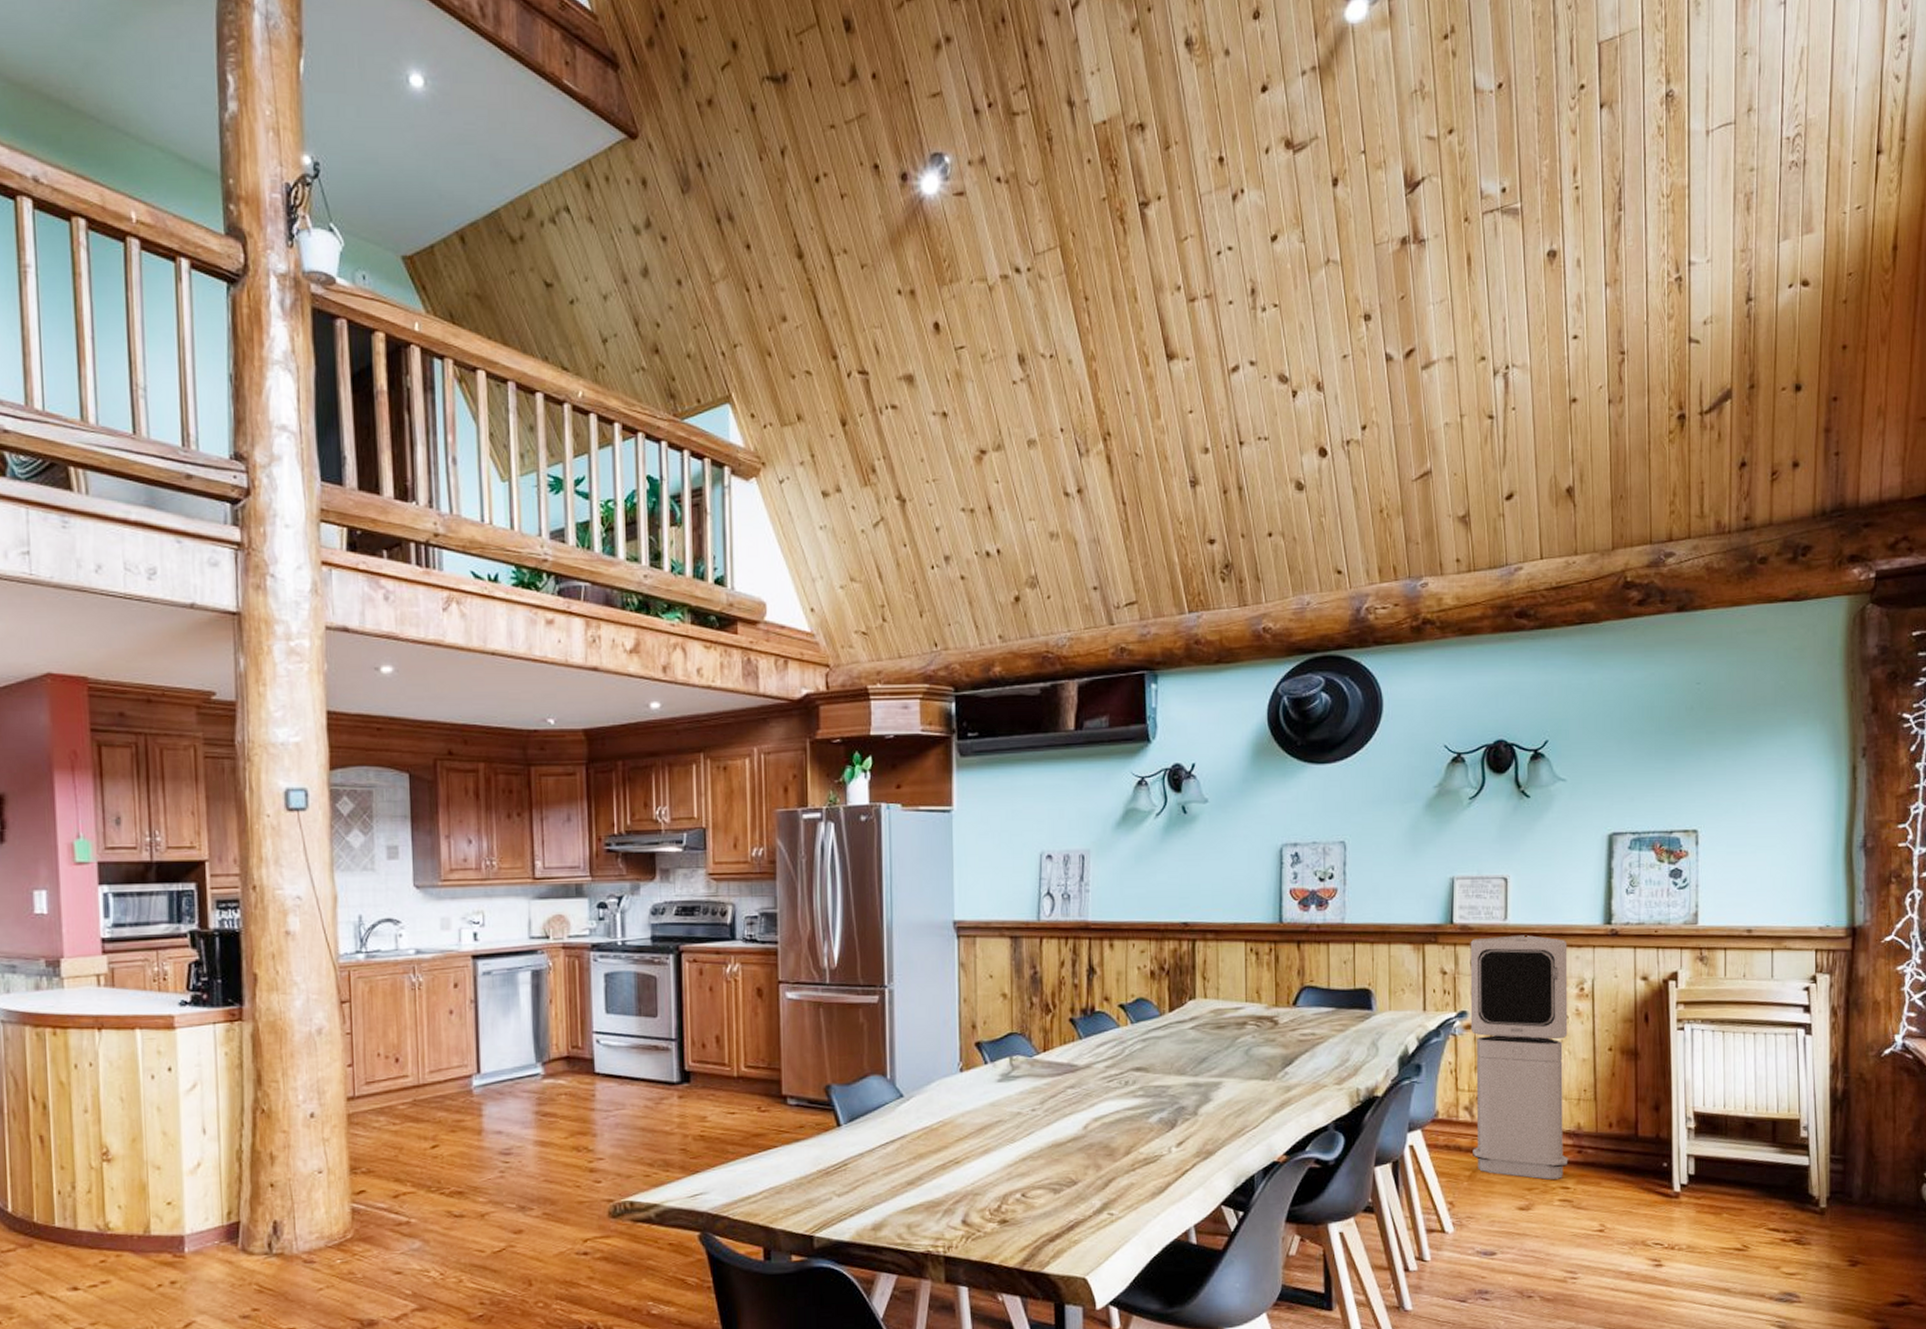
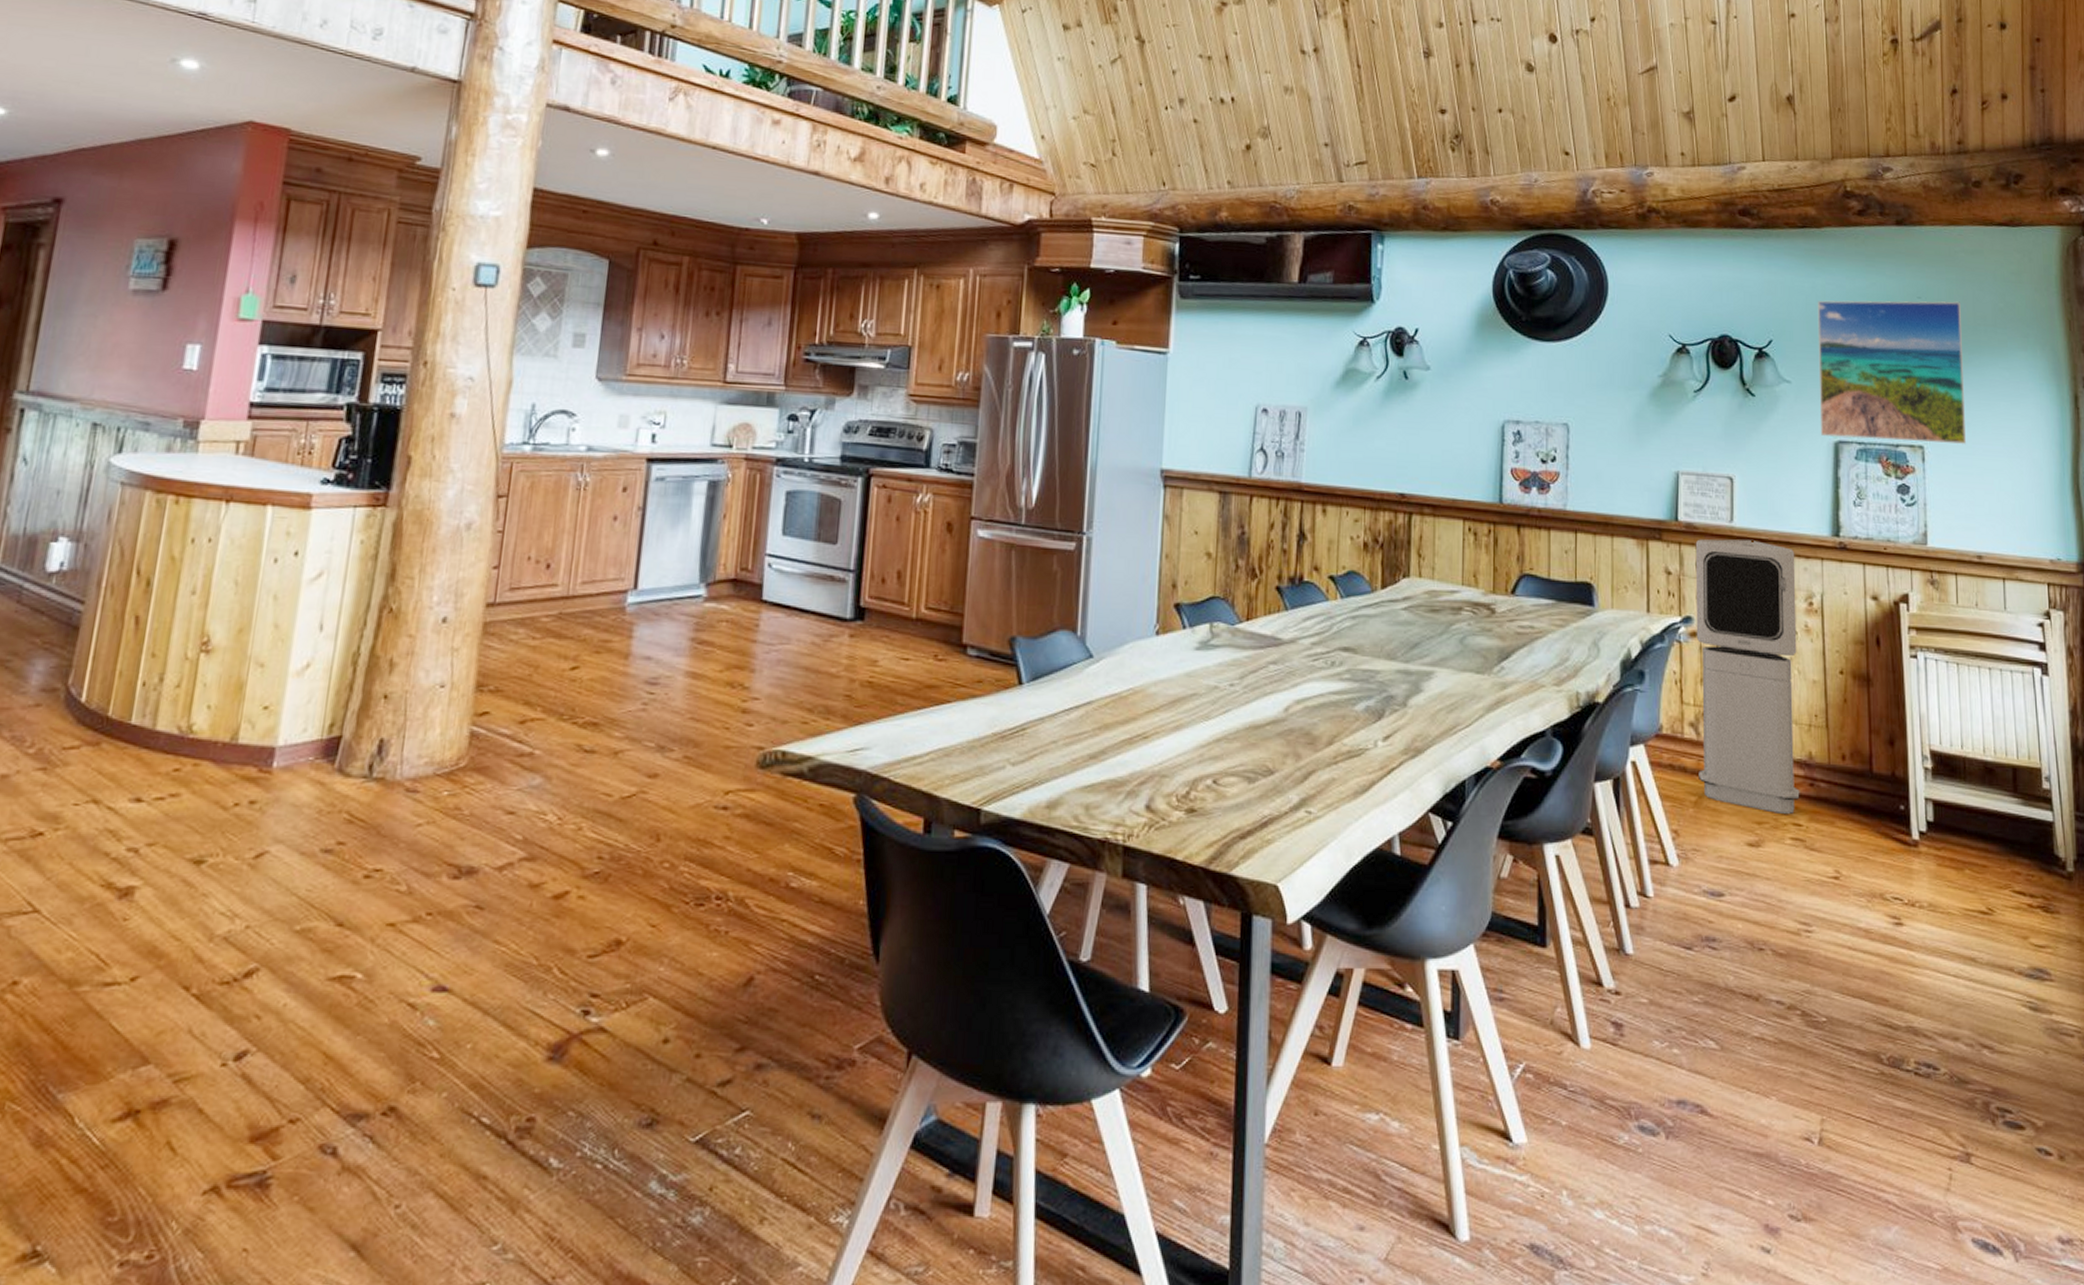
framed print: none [1594,683,1740,829] -> present [1817,300,1966,445]

